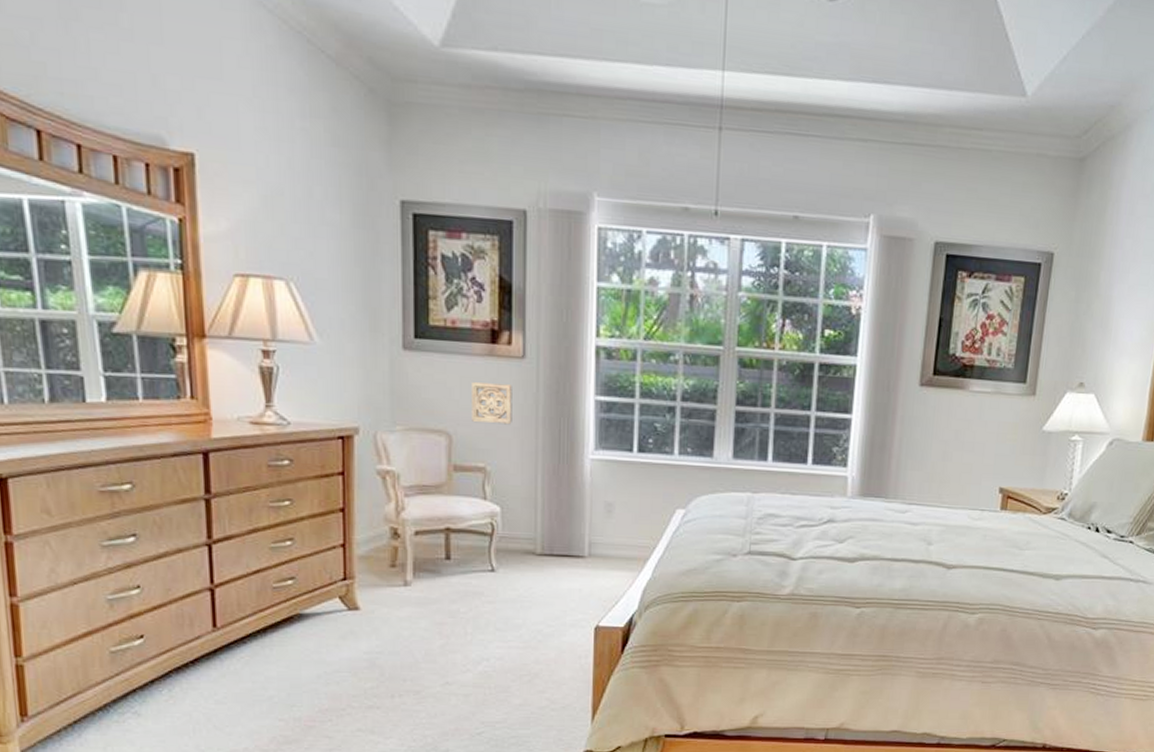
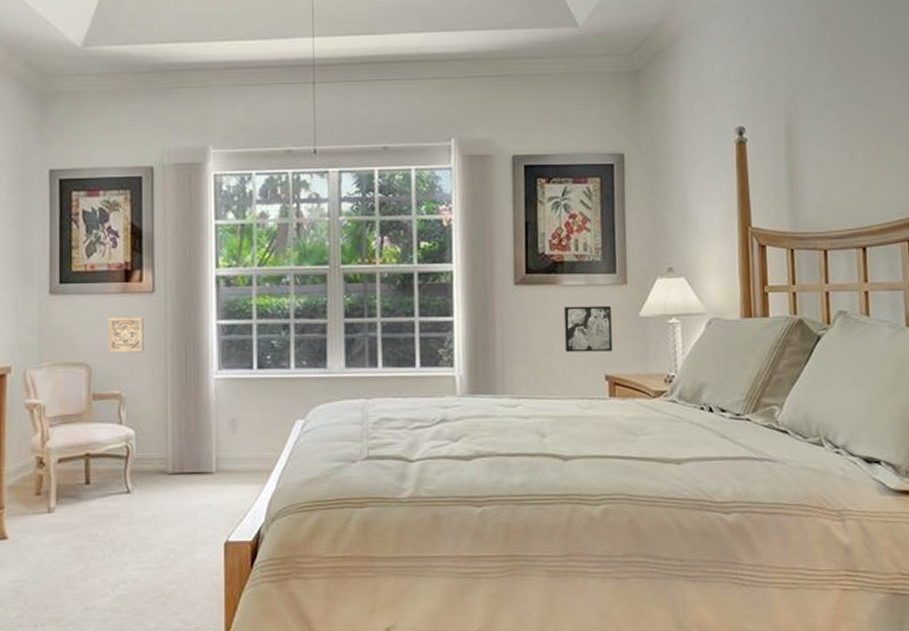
wall art: none [963,414,1016,464] -> present [563,305,613,352]

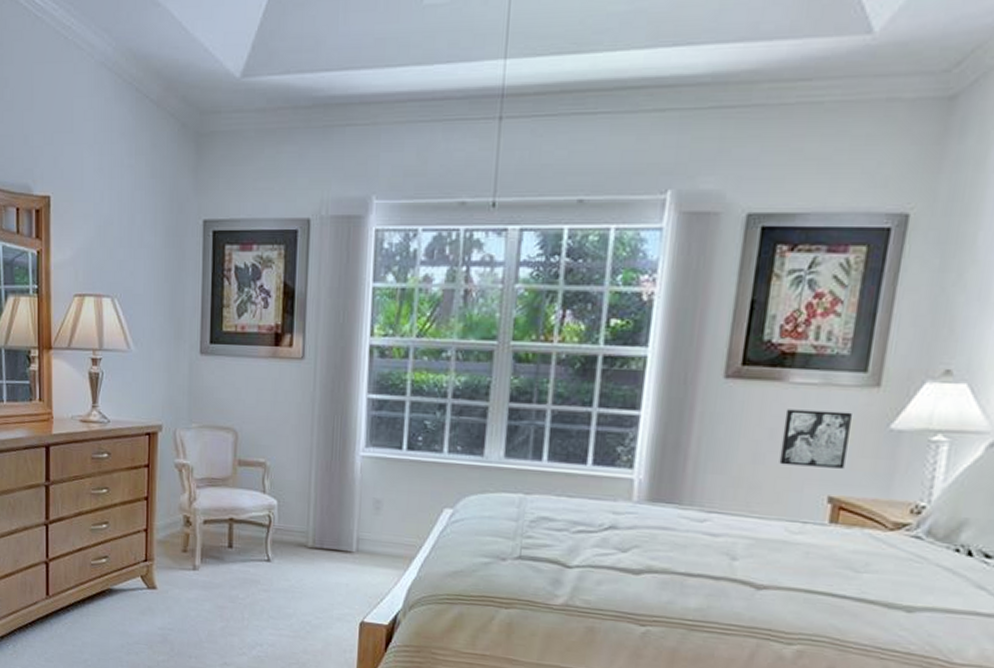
wall ornament: present [107,317,144,354] -> none [255,383,292,423]

